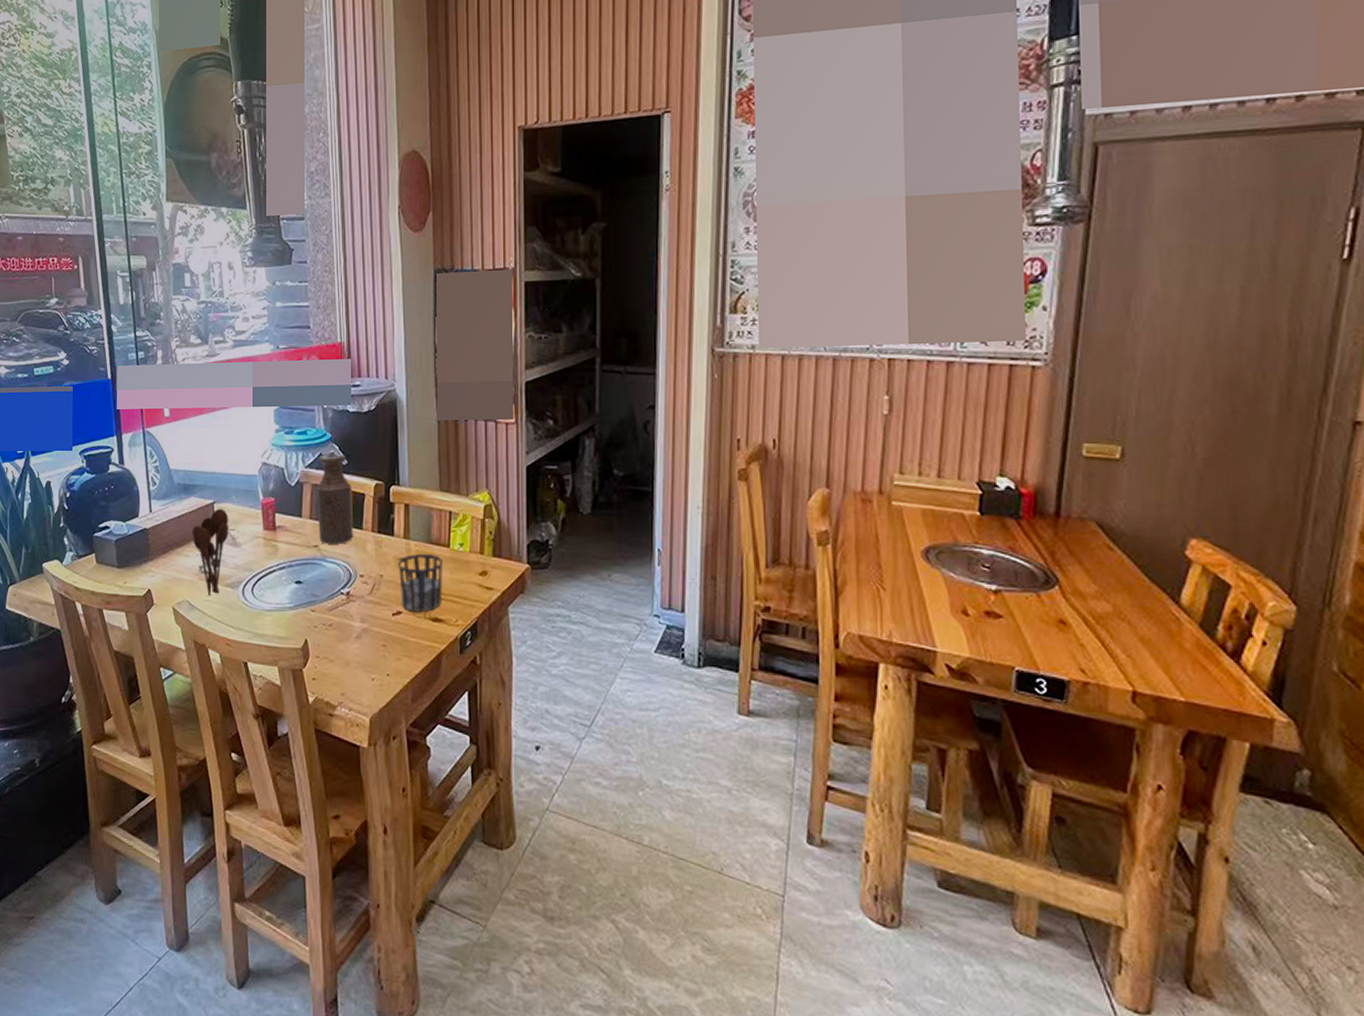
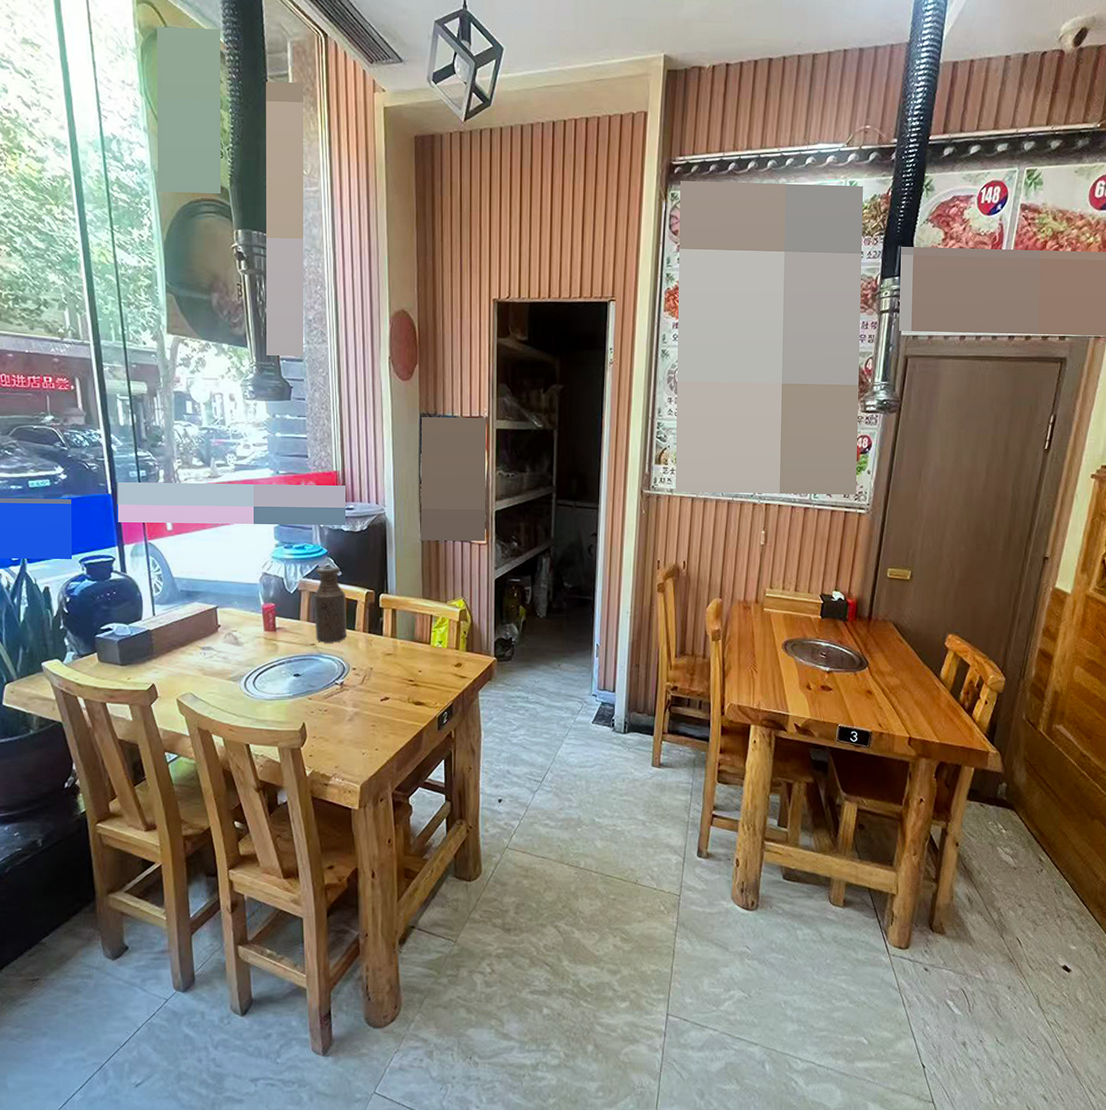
utensil holder: present [192,508,229,595] -> none [195,612,232,688]
cup: present [398,554,443,613] -> none [386,650,424,698]

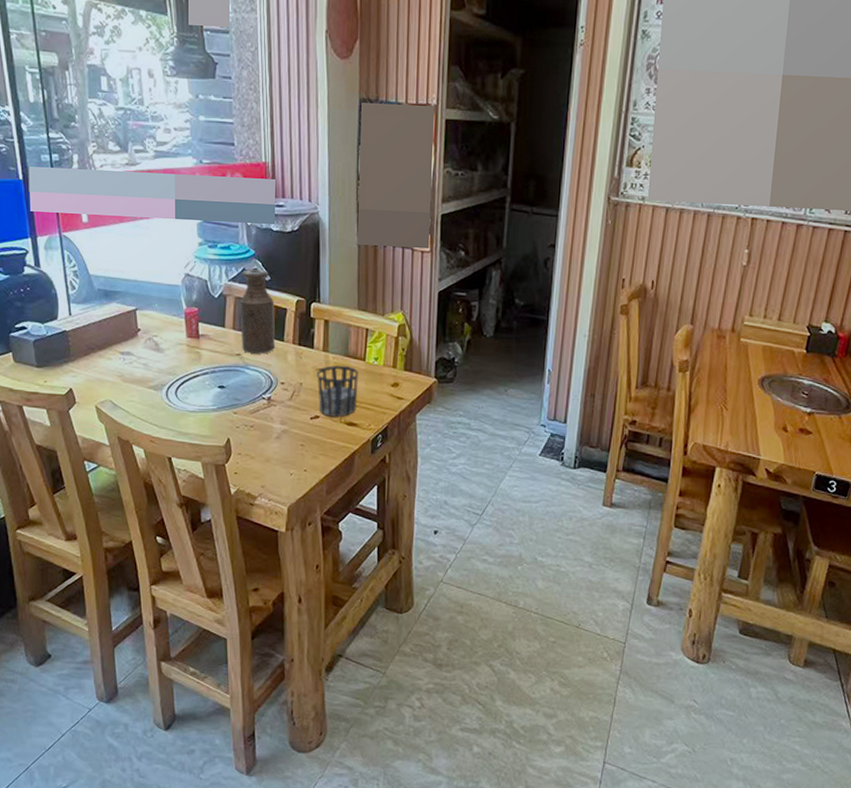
cup: none [386,650,424,698] -> present [317,365,358,418]

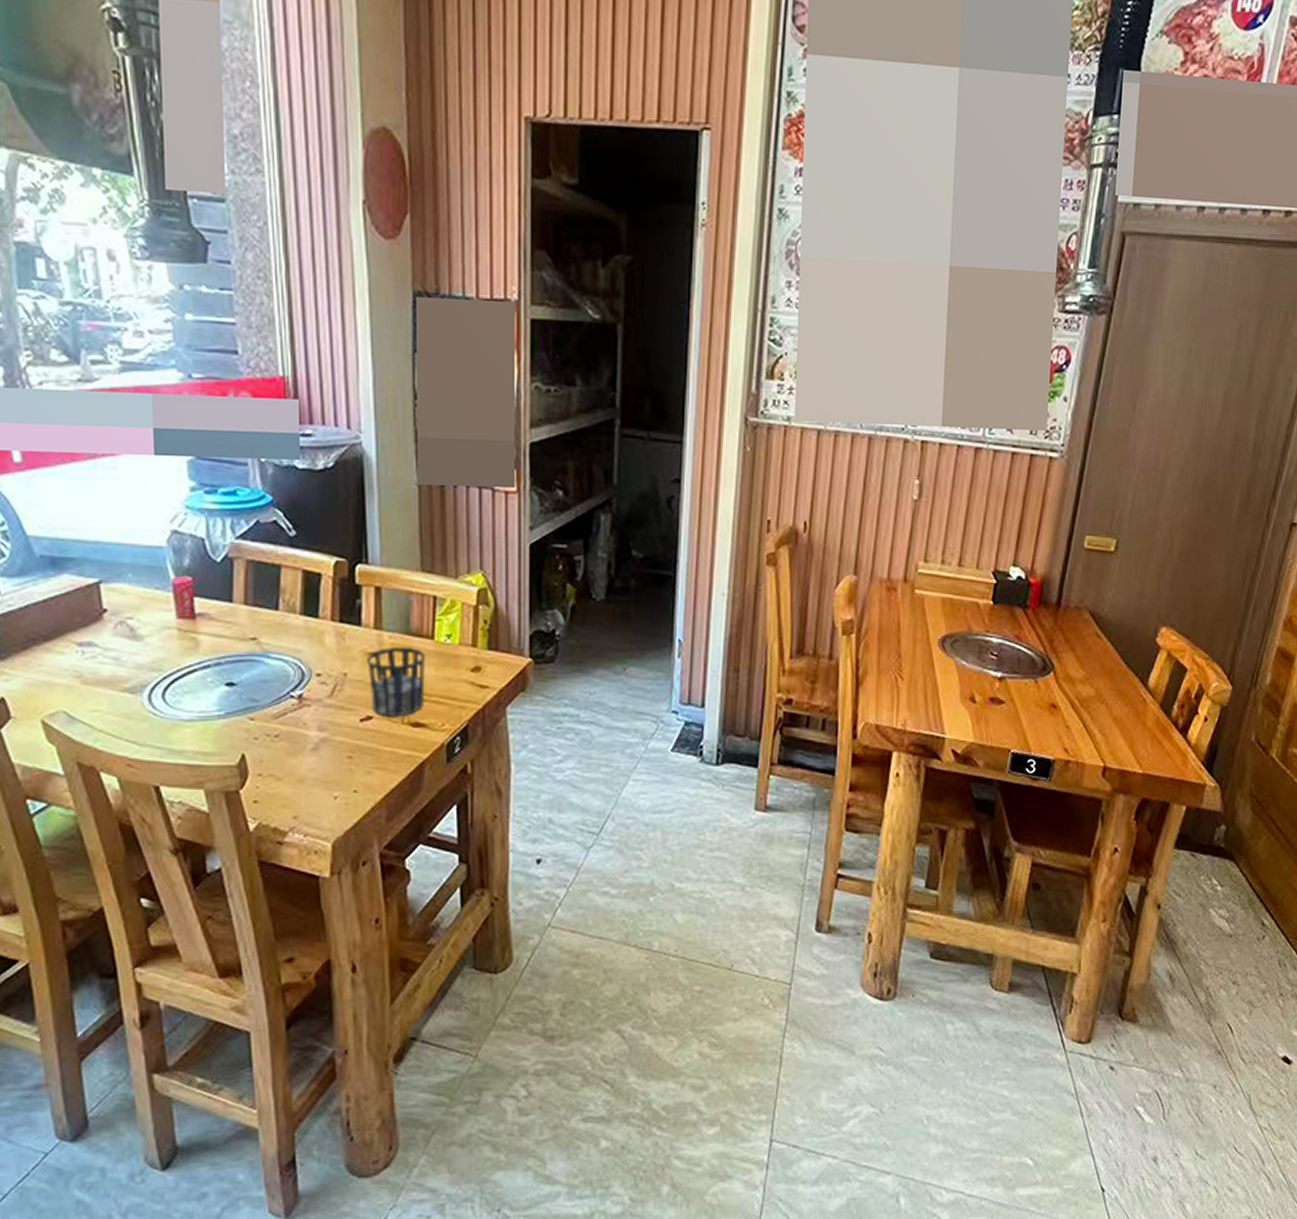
bottle: present [240,269,275,354] -> none [253,521,306,637]

